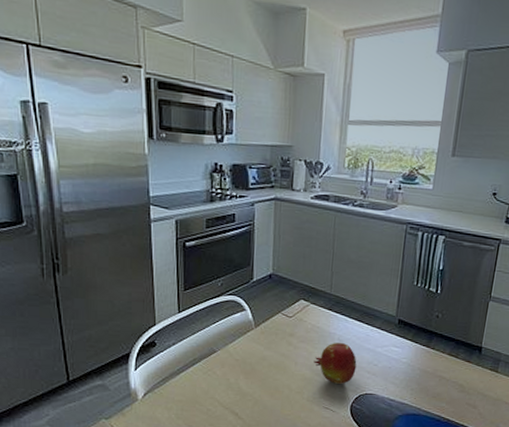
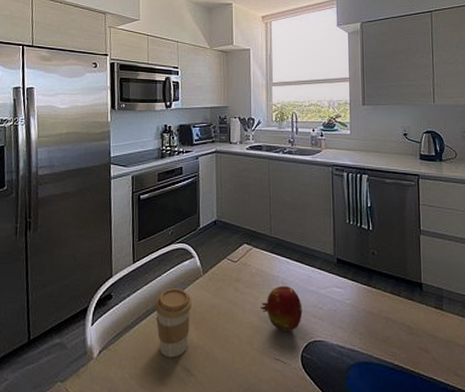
coffee cup: none [202,339,243,403] -> present [154,288,193,358]

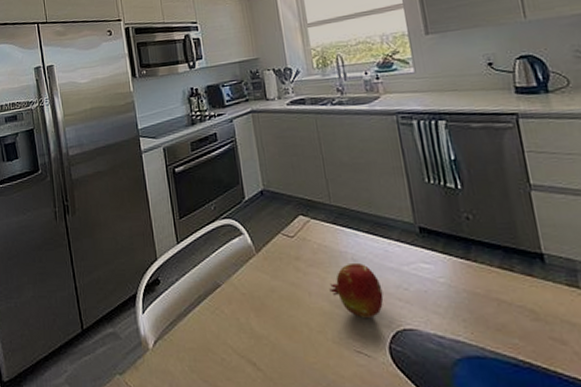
coffee cup: present [154,288,193,358] -> none [206,270,250,349]

